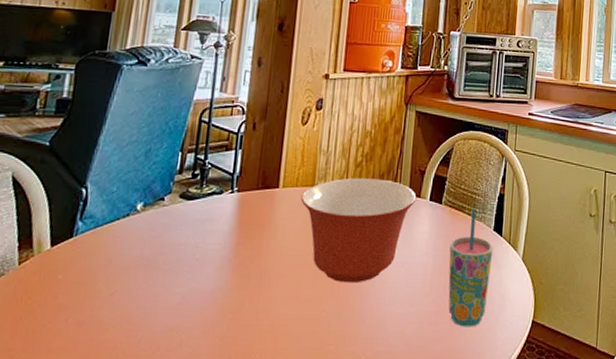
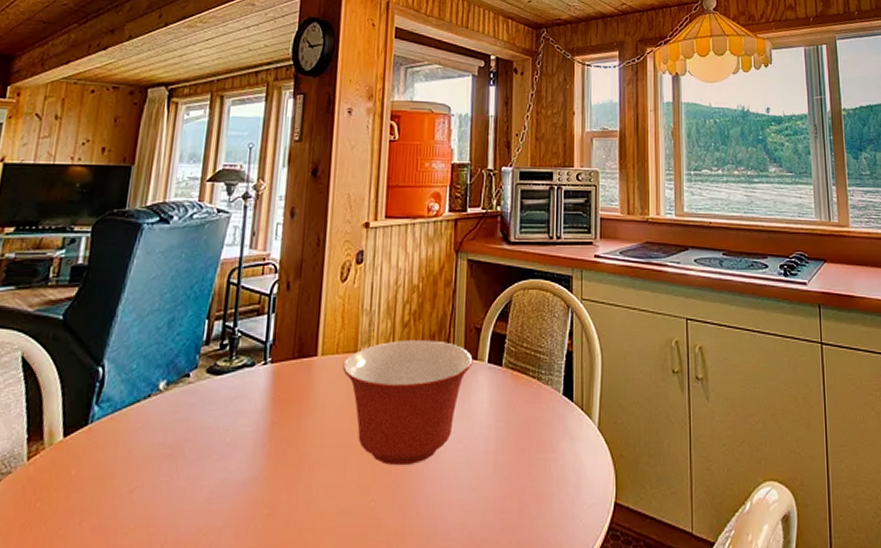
cup: present [448,210,494,327] -> none [513,371,564,514]

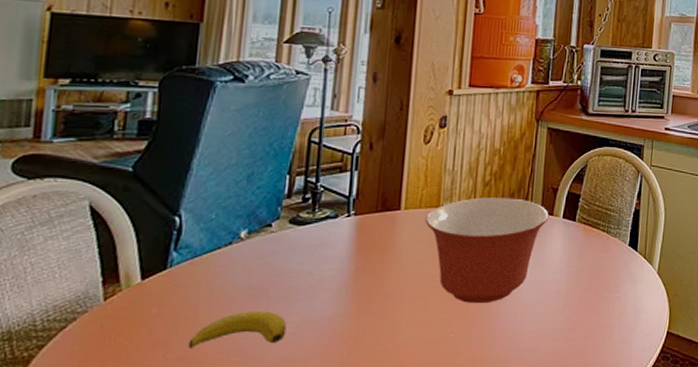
banana: none [103,473,201,516] -> present [188,311,287,349]

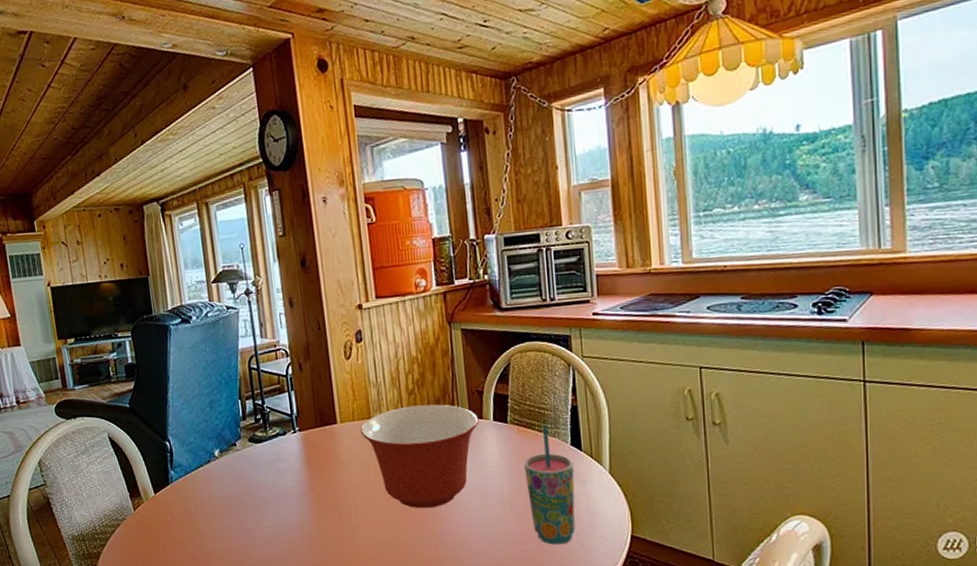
banana: present [188,311,287,349] -> none [197,517,266,548]
cup: none [582,226,629,341] -> present [524,425,576,545]

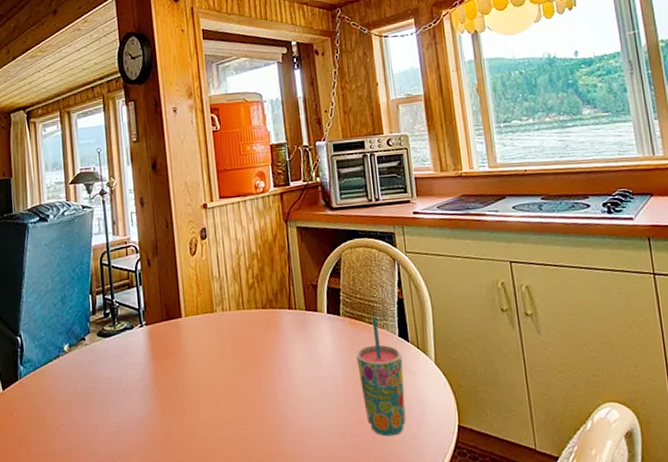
mixing bowl: present [360,404,479,509] -> none [203,298,314,402]

